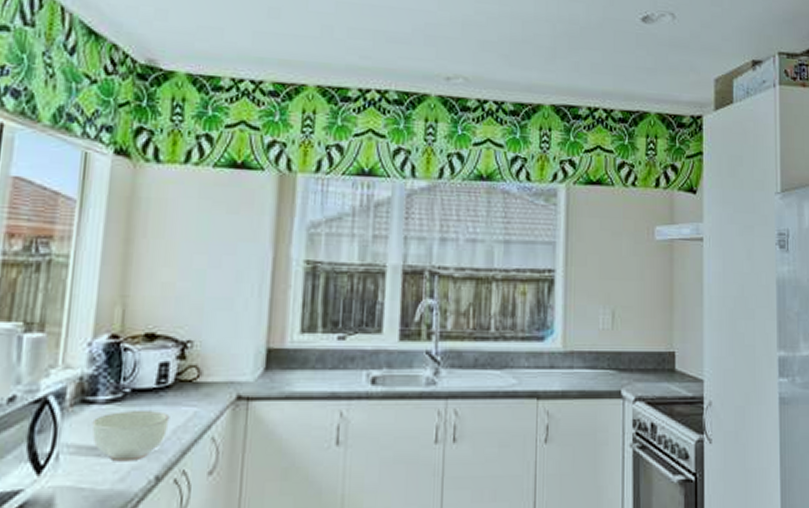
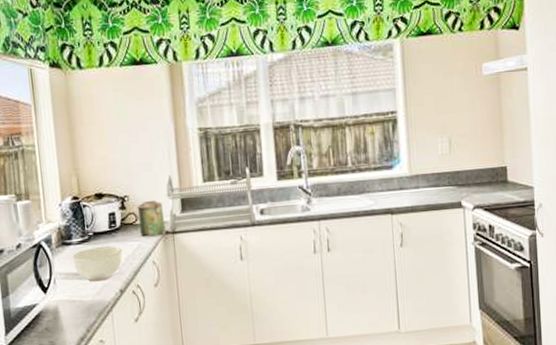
canister: none [200,352,239,402] -> present [137,201,166,237]
dish rack: none [243,317,366,400] -> present [165,167,257,233]

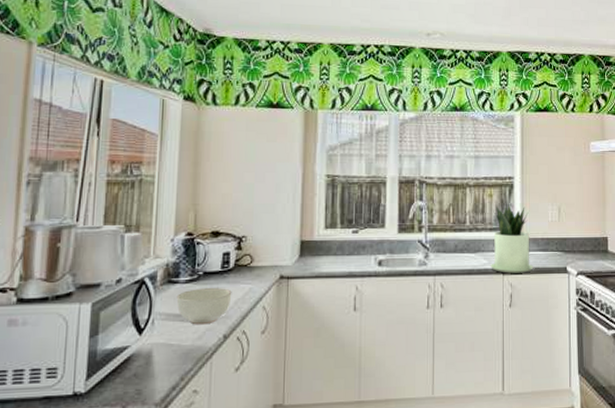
canister: present [137,201,166,237] -> none [253,244,281,280]
dish rack: present [165,167,257,233] -> none [284,217,374,278]
planter: none [376,142,425,213] -> present [490,205,534,273]

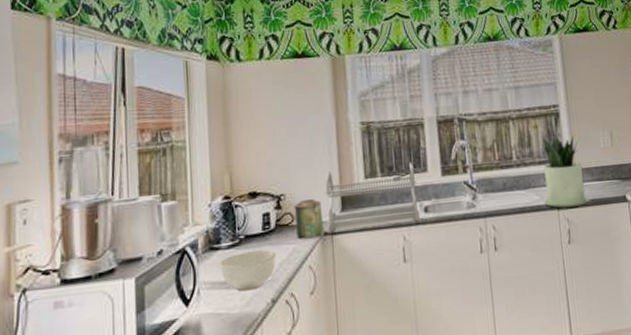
canister: none [253,244,281,280] -> present [293,199,324,239]
dish rack: none [284,217,374,278] -> present [324,162,421,234]

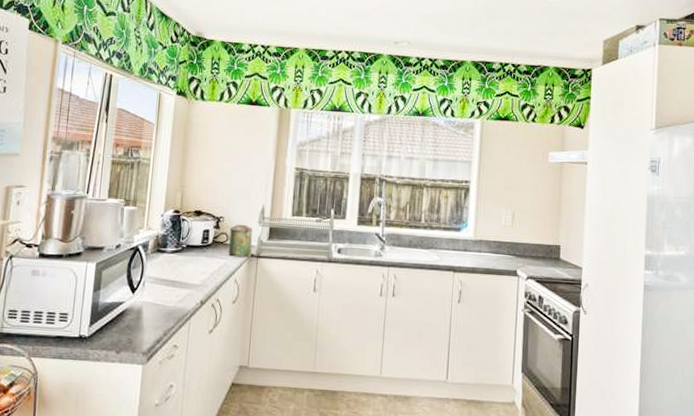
bowl: present [220,250,276,291] -> none [163,259,210,290]
planter: present [542,135,590,208] -> none [441,208,484,272]

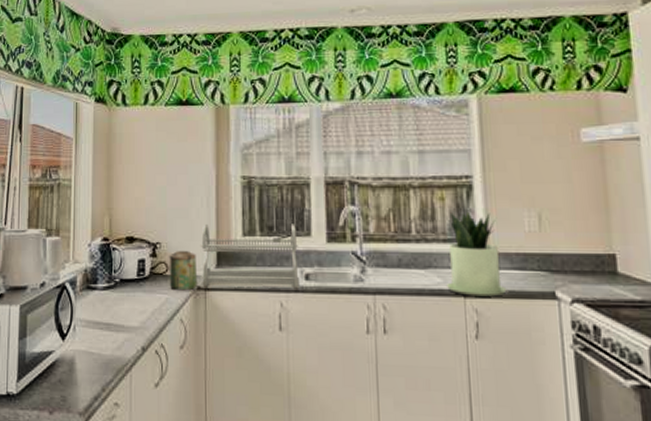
planter: none [441,208,484,272] -> present [445,211,507,297]

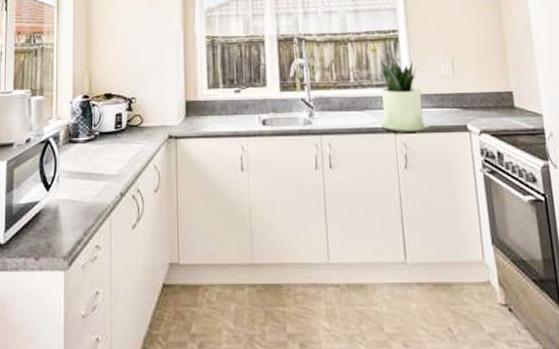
canister: present [169,251,198,291] -> none [143,104,169,140]
dish rack: present [200,223,301,291] -> none [171,76,259,138]

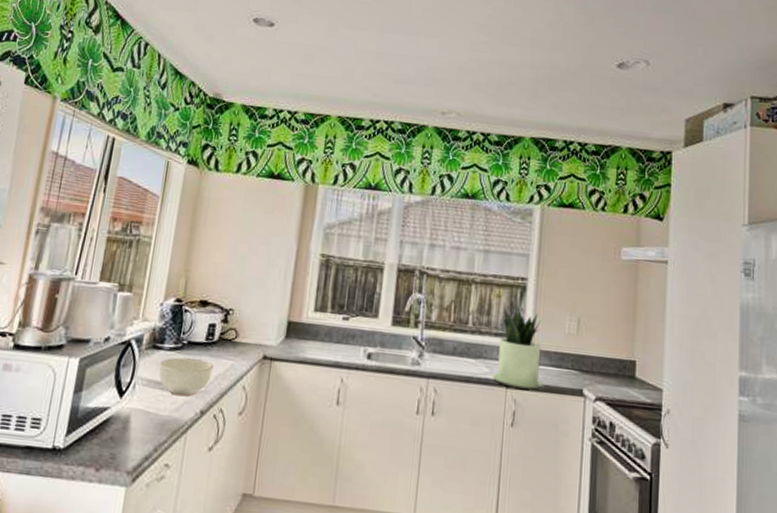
bowl: none [77,147,126,183] -> present [159,357,214,397]

